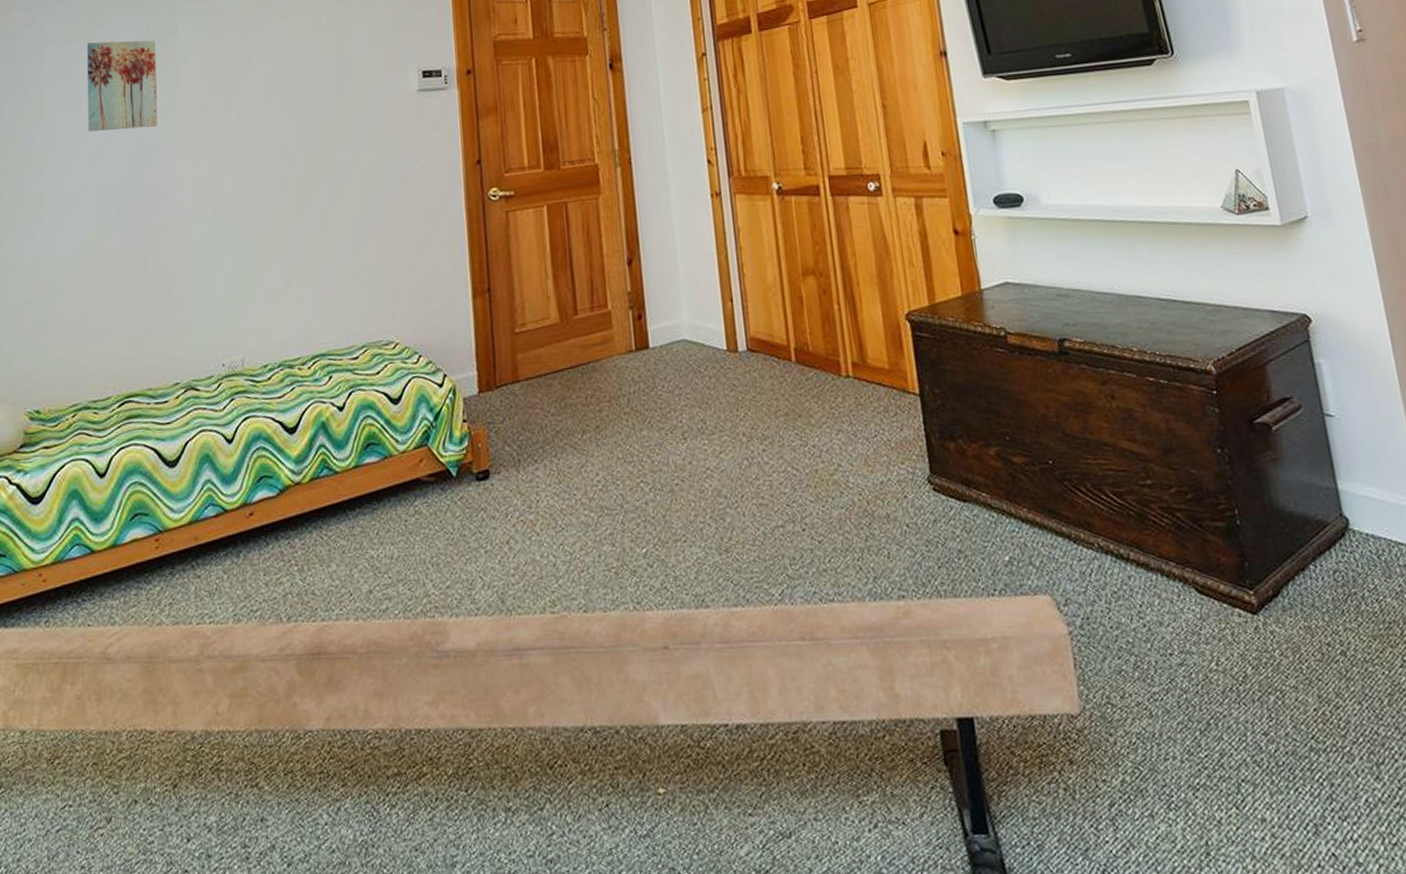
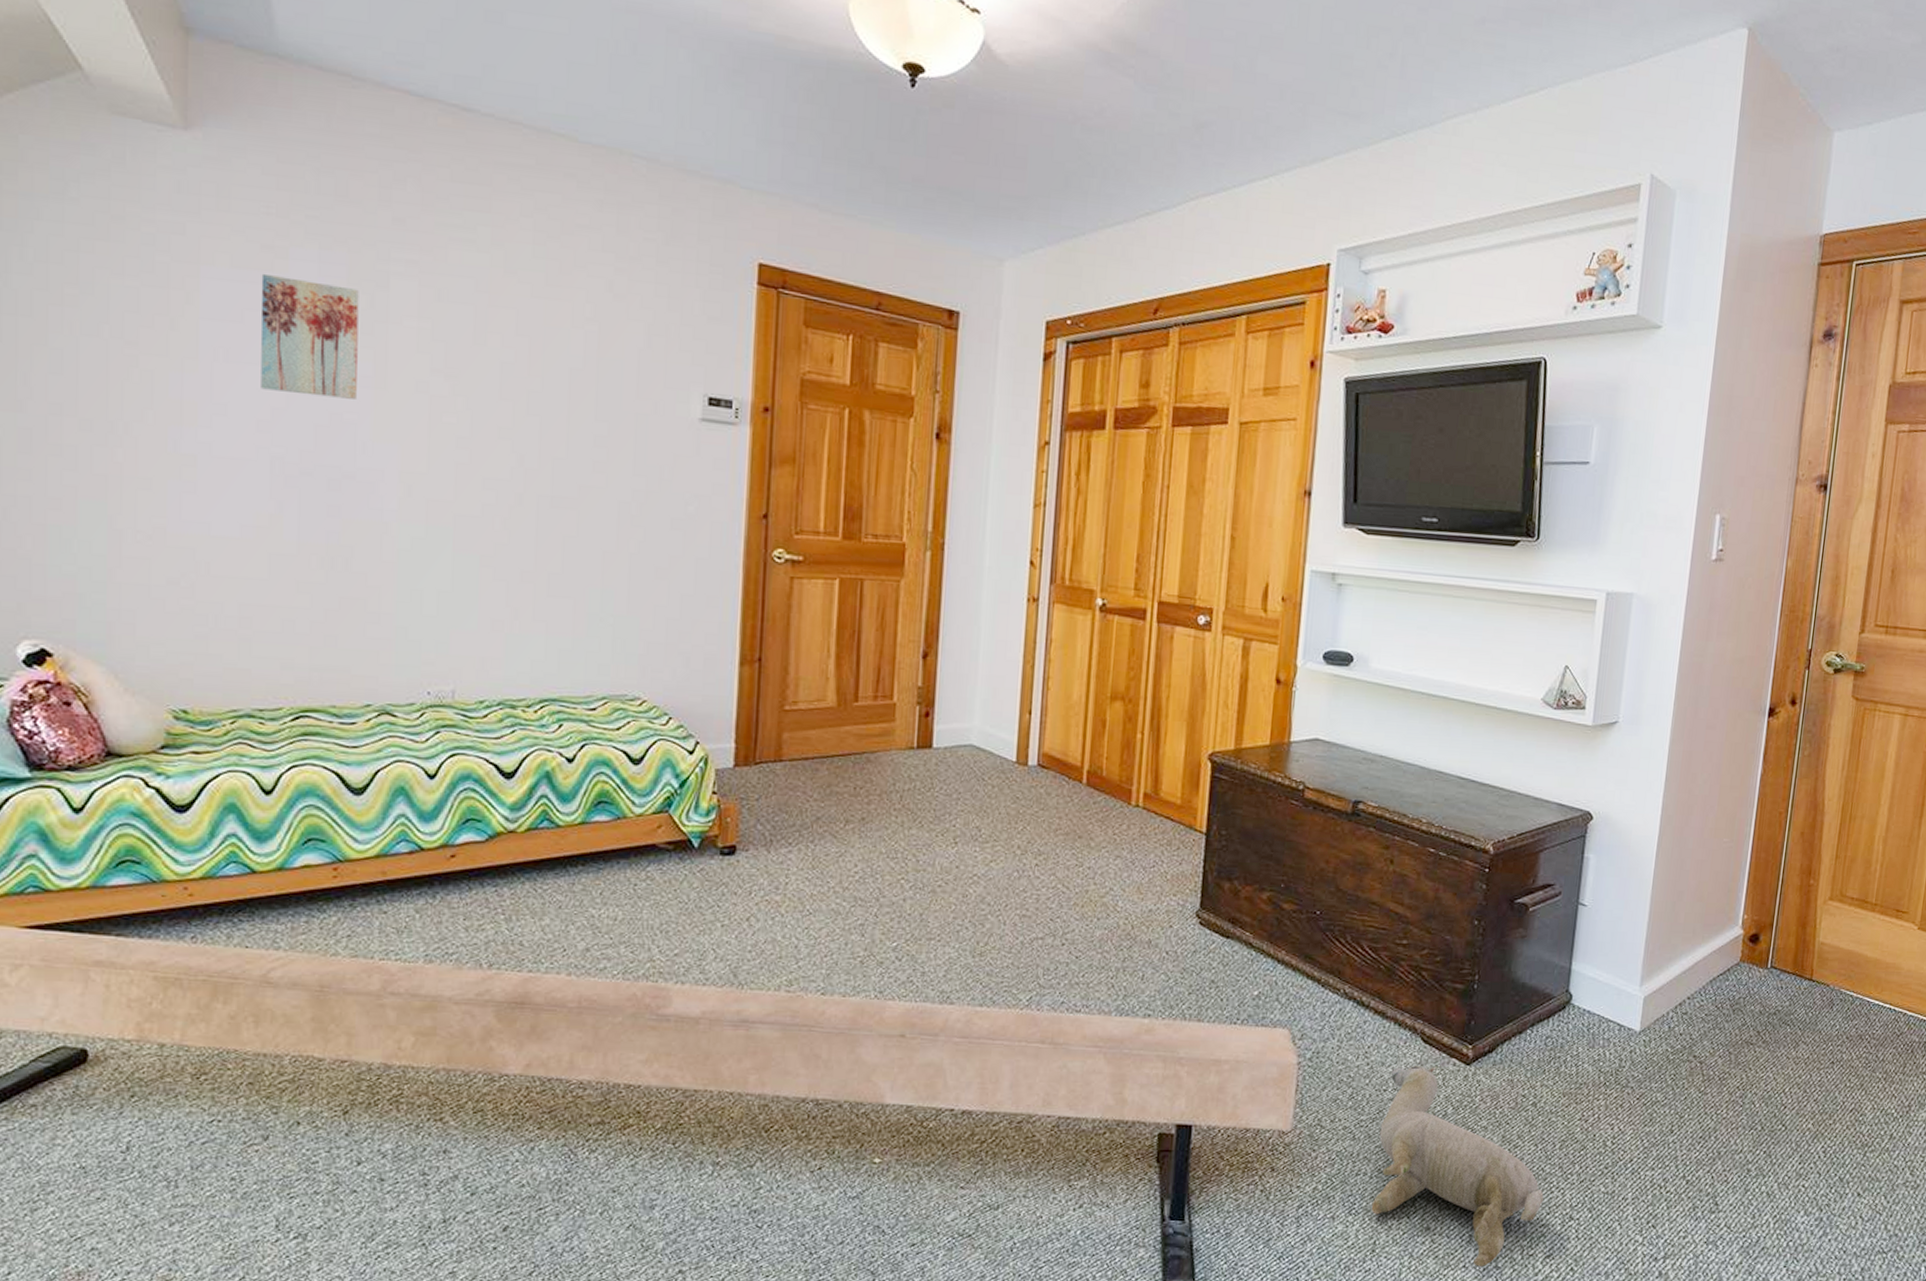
plush toy: none [1172,619,1389,865] -> present [1371,1065,1544,1266]

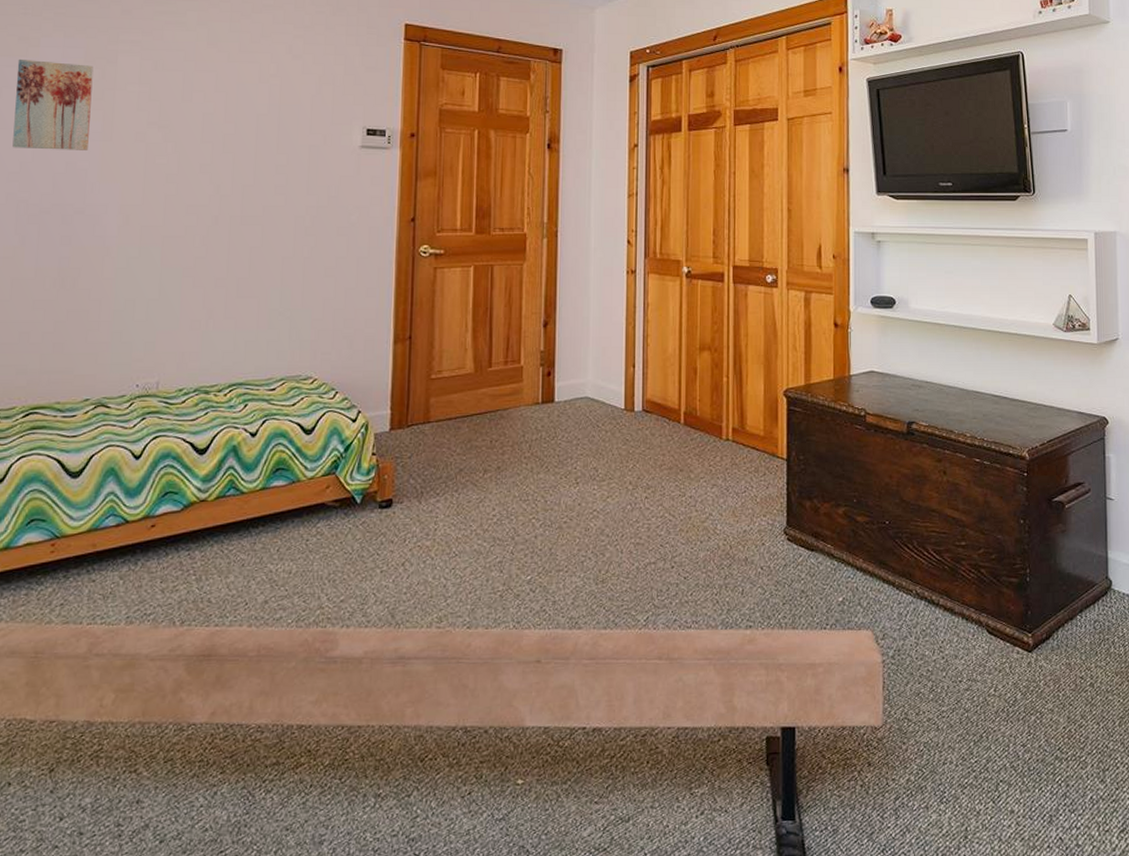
plush toy: present [1371,1065,1544,1266] -> none [960,655,1111,846]

